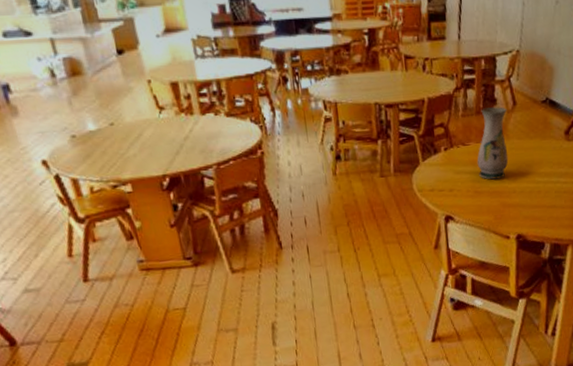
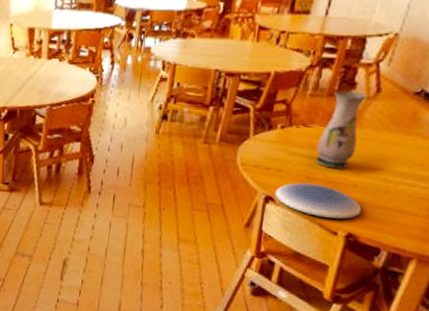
plate: none [452,196,524,226] -> present [275,183,362,219]

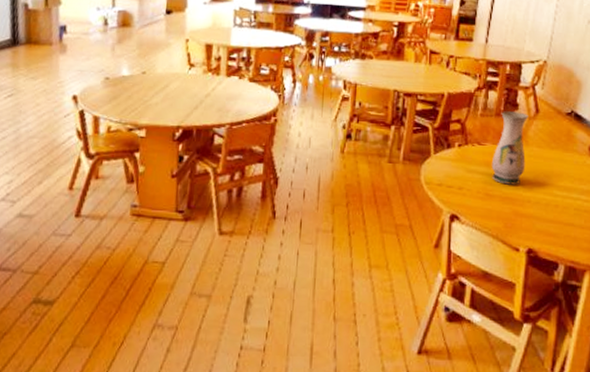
plate: present [275,183,362,219] -> none [459,200,538,235]

